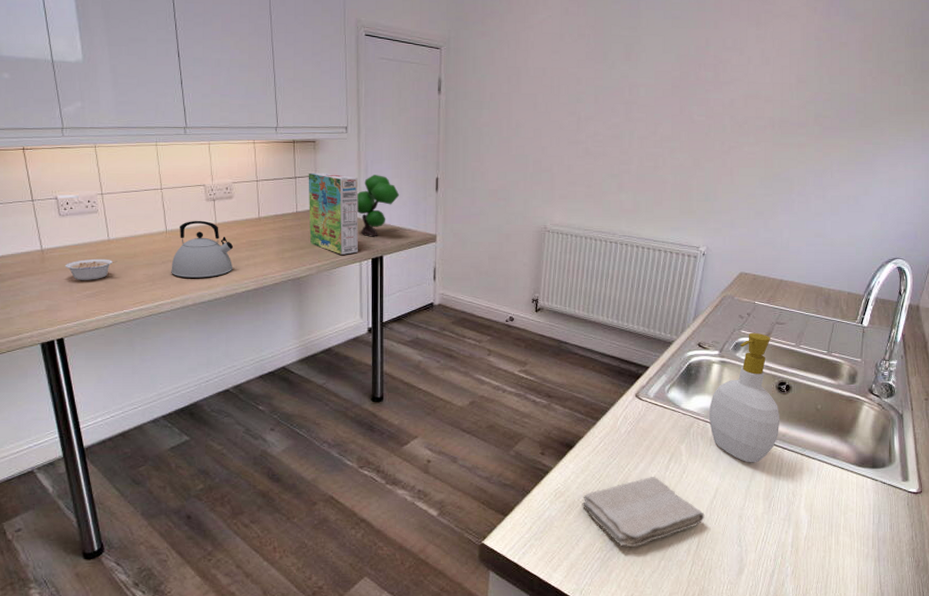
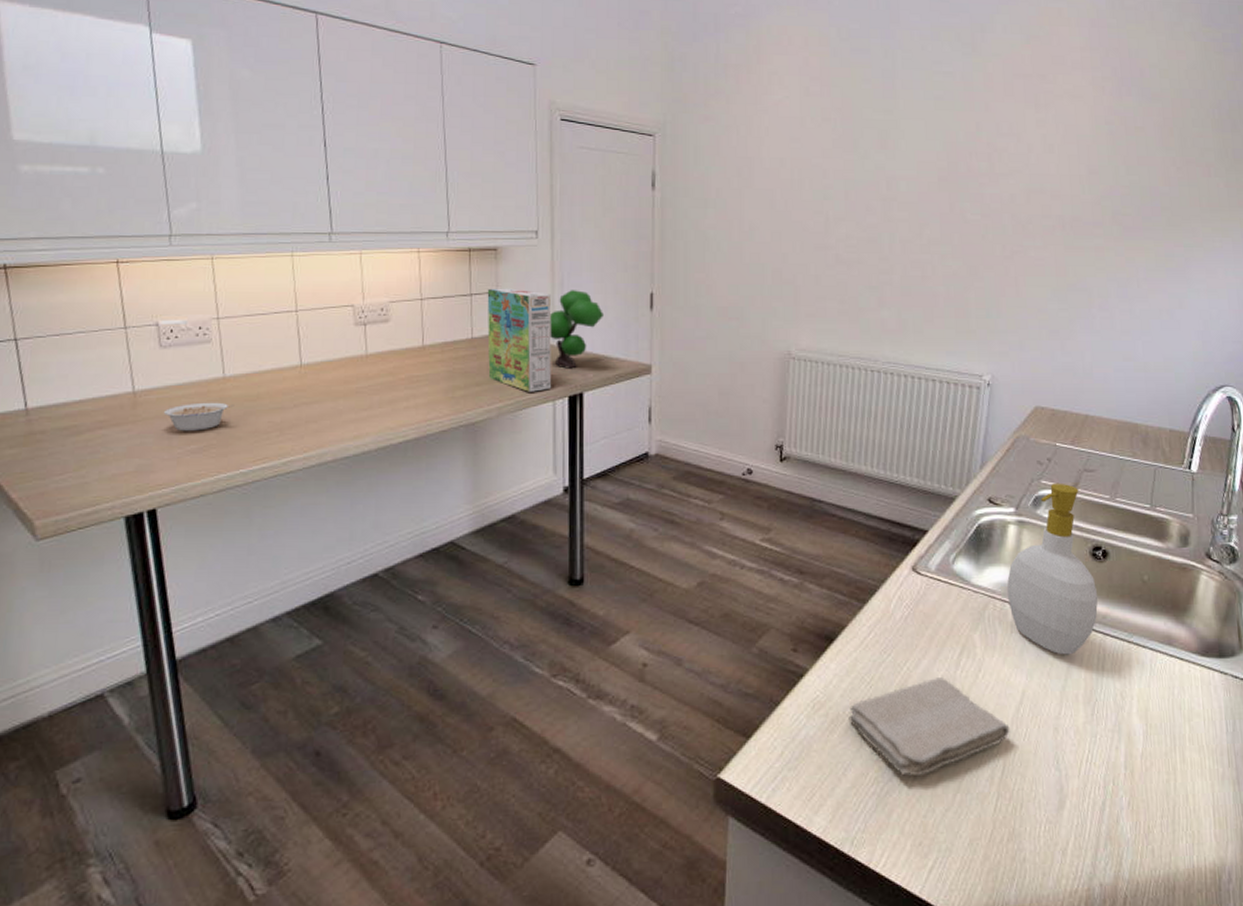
kettle: present [171,220,234,278] -> none [305,350,389,425]

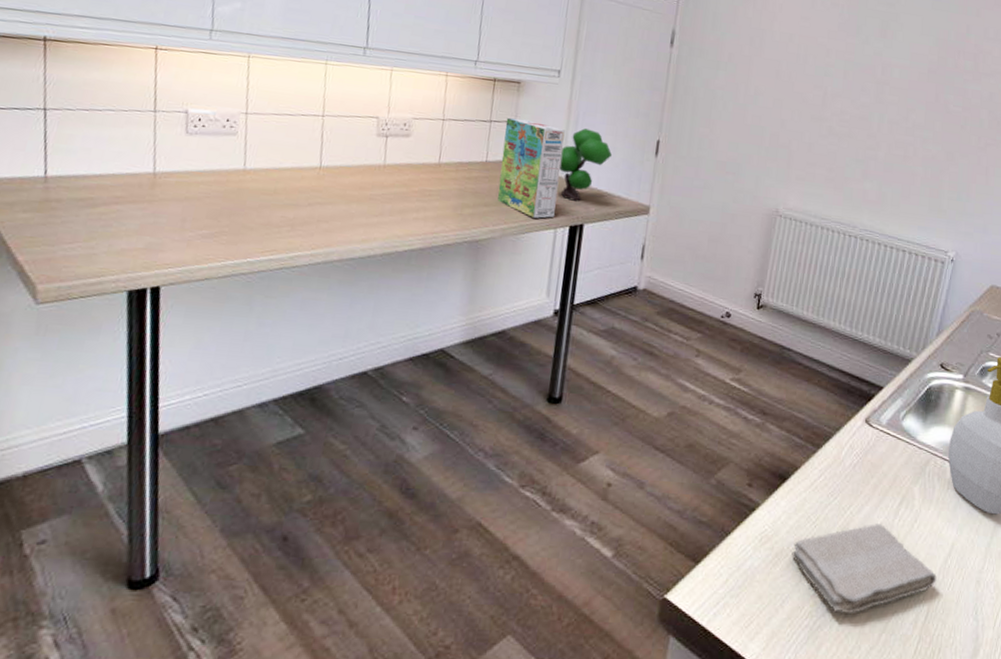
legume: present [163,402,234,431] -> none [180,190,251,217]

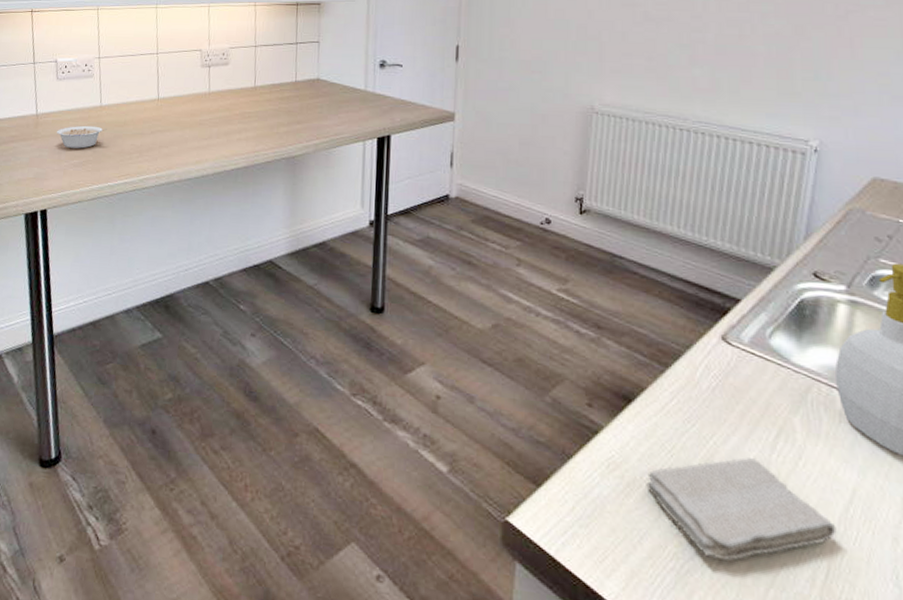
legume: none [180,190,251,217] -> present [56,125,107,149]
cereal box: present [497,117,565,218] -> none [308,38,366,132]
plant: present [559,128,613,201] -> none [363,41,413,113]

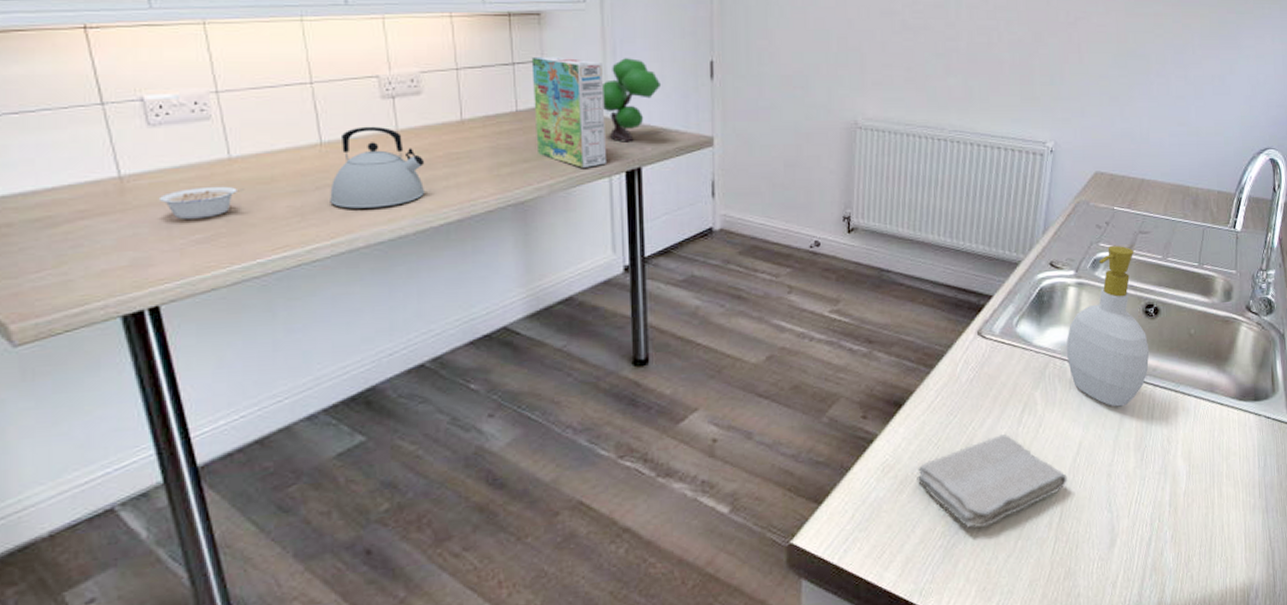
kettle: none [159,87,226,152] -> present [330,126,426,209]
cereal box: none [308,38,366,132] -> present [531,56,606,168]
plant: none [363,41,413,113] -> present [603,58,662,143]

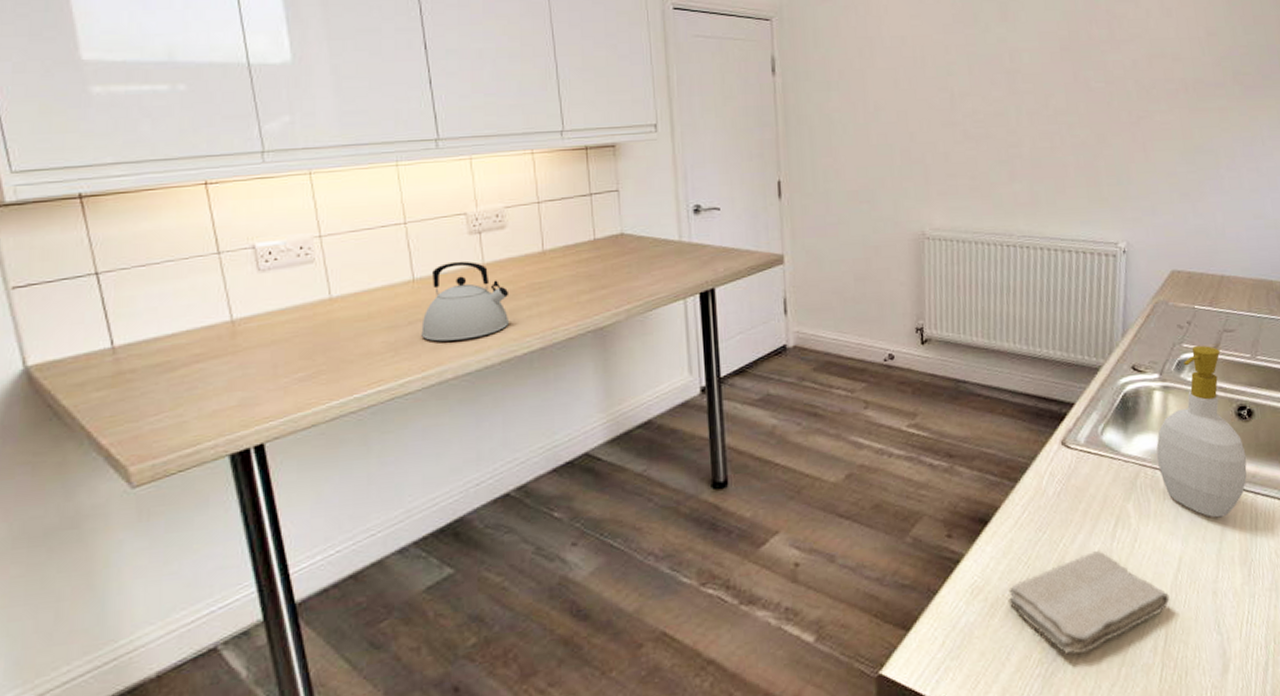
legume: present [158,186,245,219] -> none [265,325,344,359]
cereal box: present [531,56,606,168] -> none [607,185,680,292]
plant: present [603,58,662,143] -> none [675,183,732,265]

